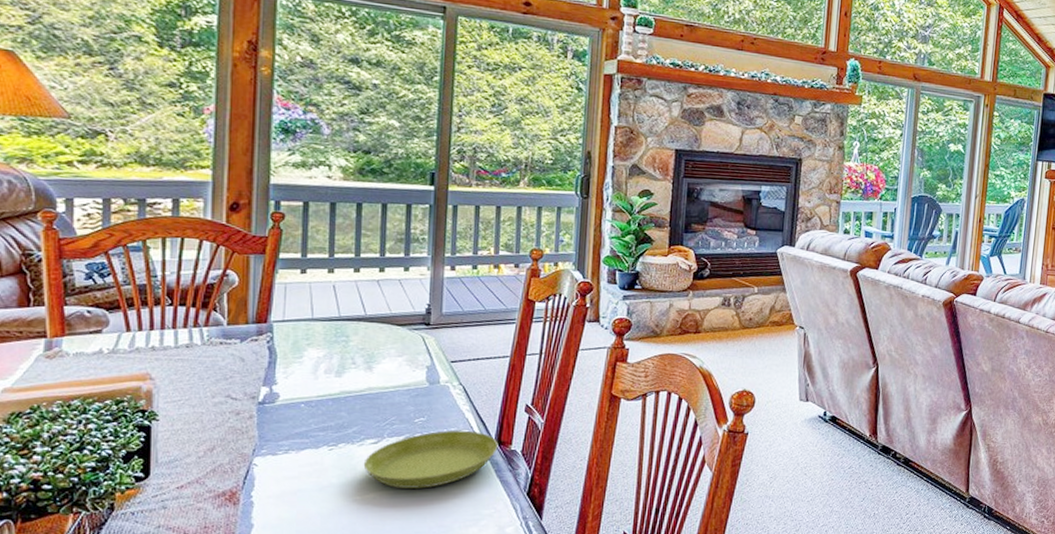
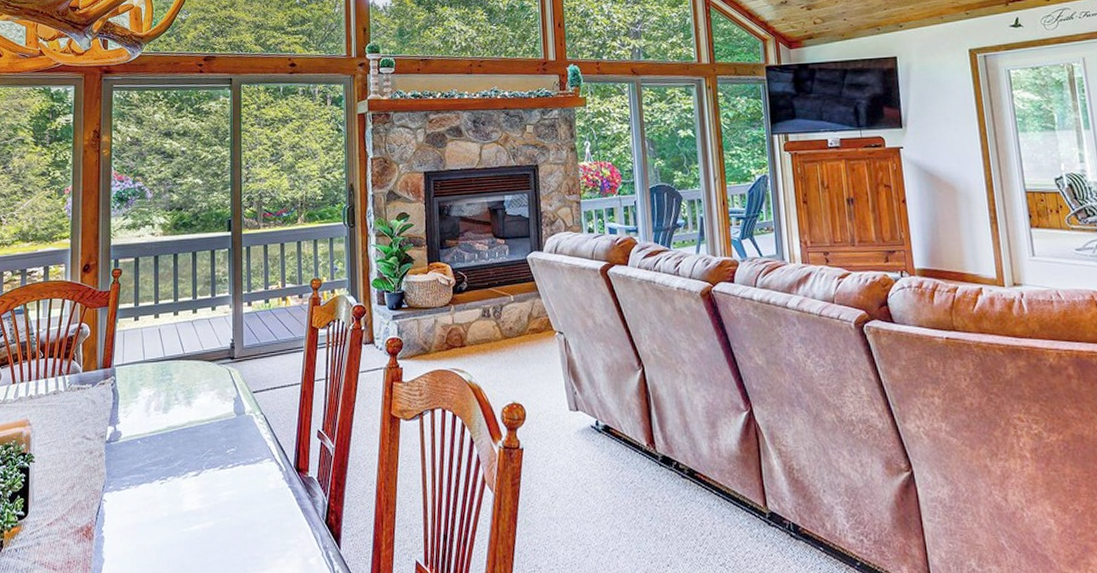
saucer: present [363,430,499,489] -> none [188,459,297,519]

